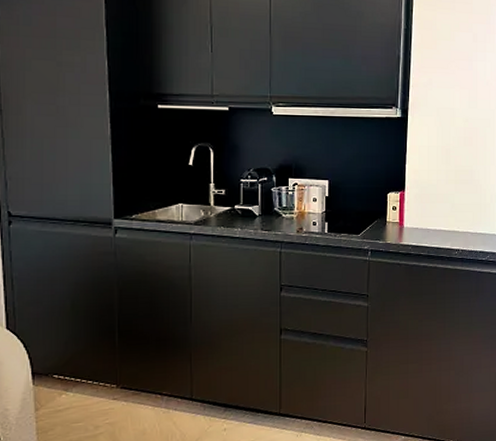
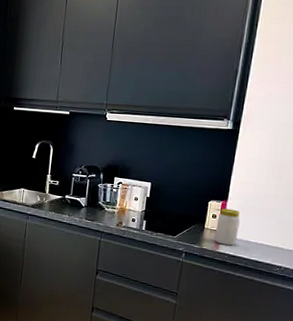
jar: none [397,199,418,236] -> present [214,208,240,246]

